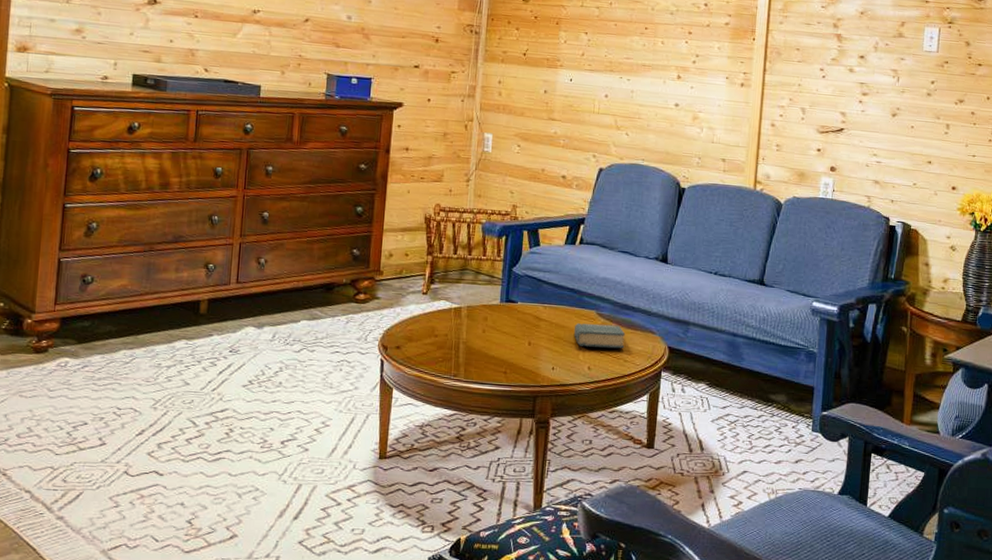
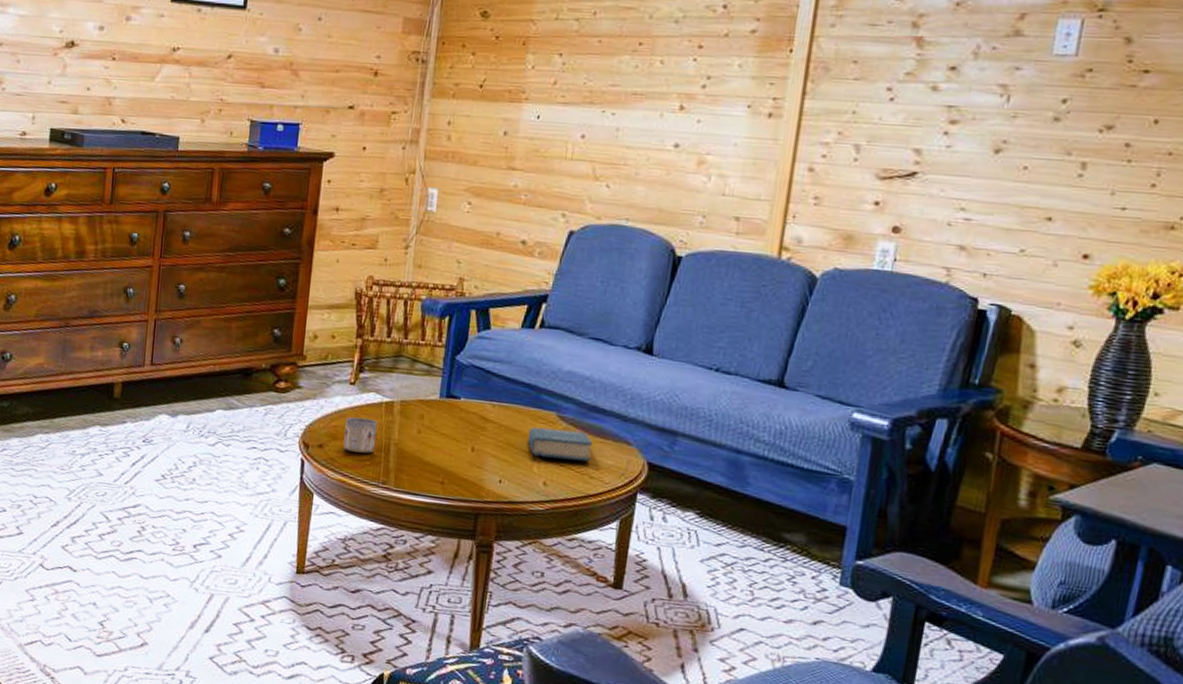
mug: none [418,321,448,352] -> present [343,417,378,454]

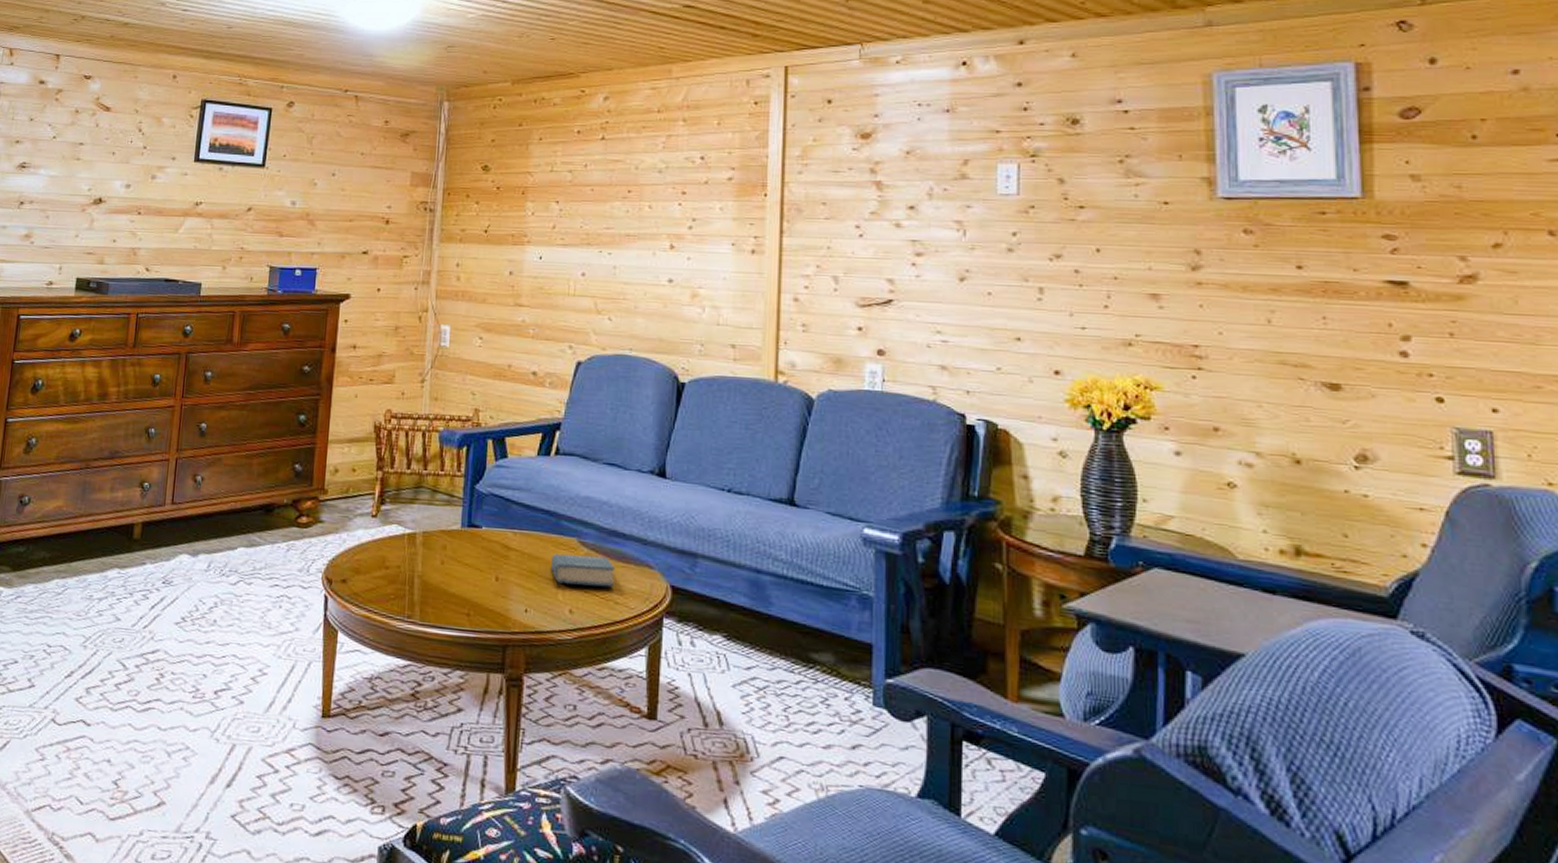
mug: present [343,417,378,454] -> none [367,550,401,587]

